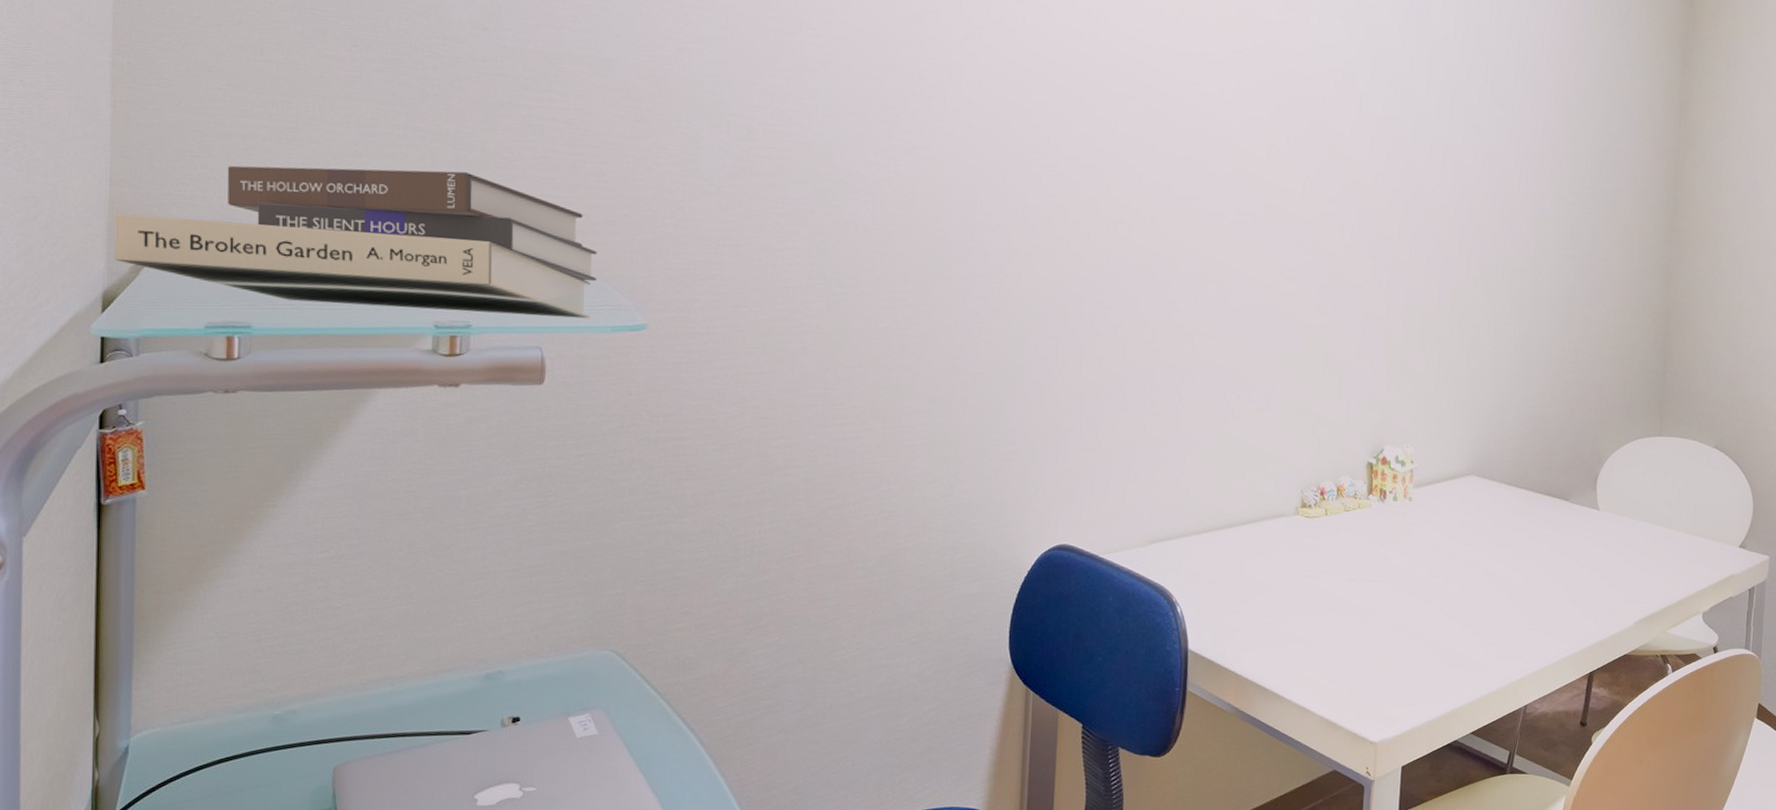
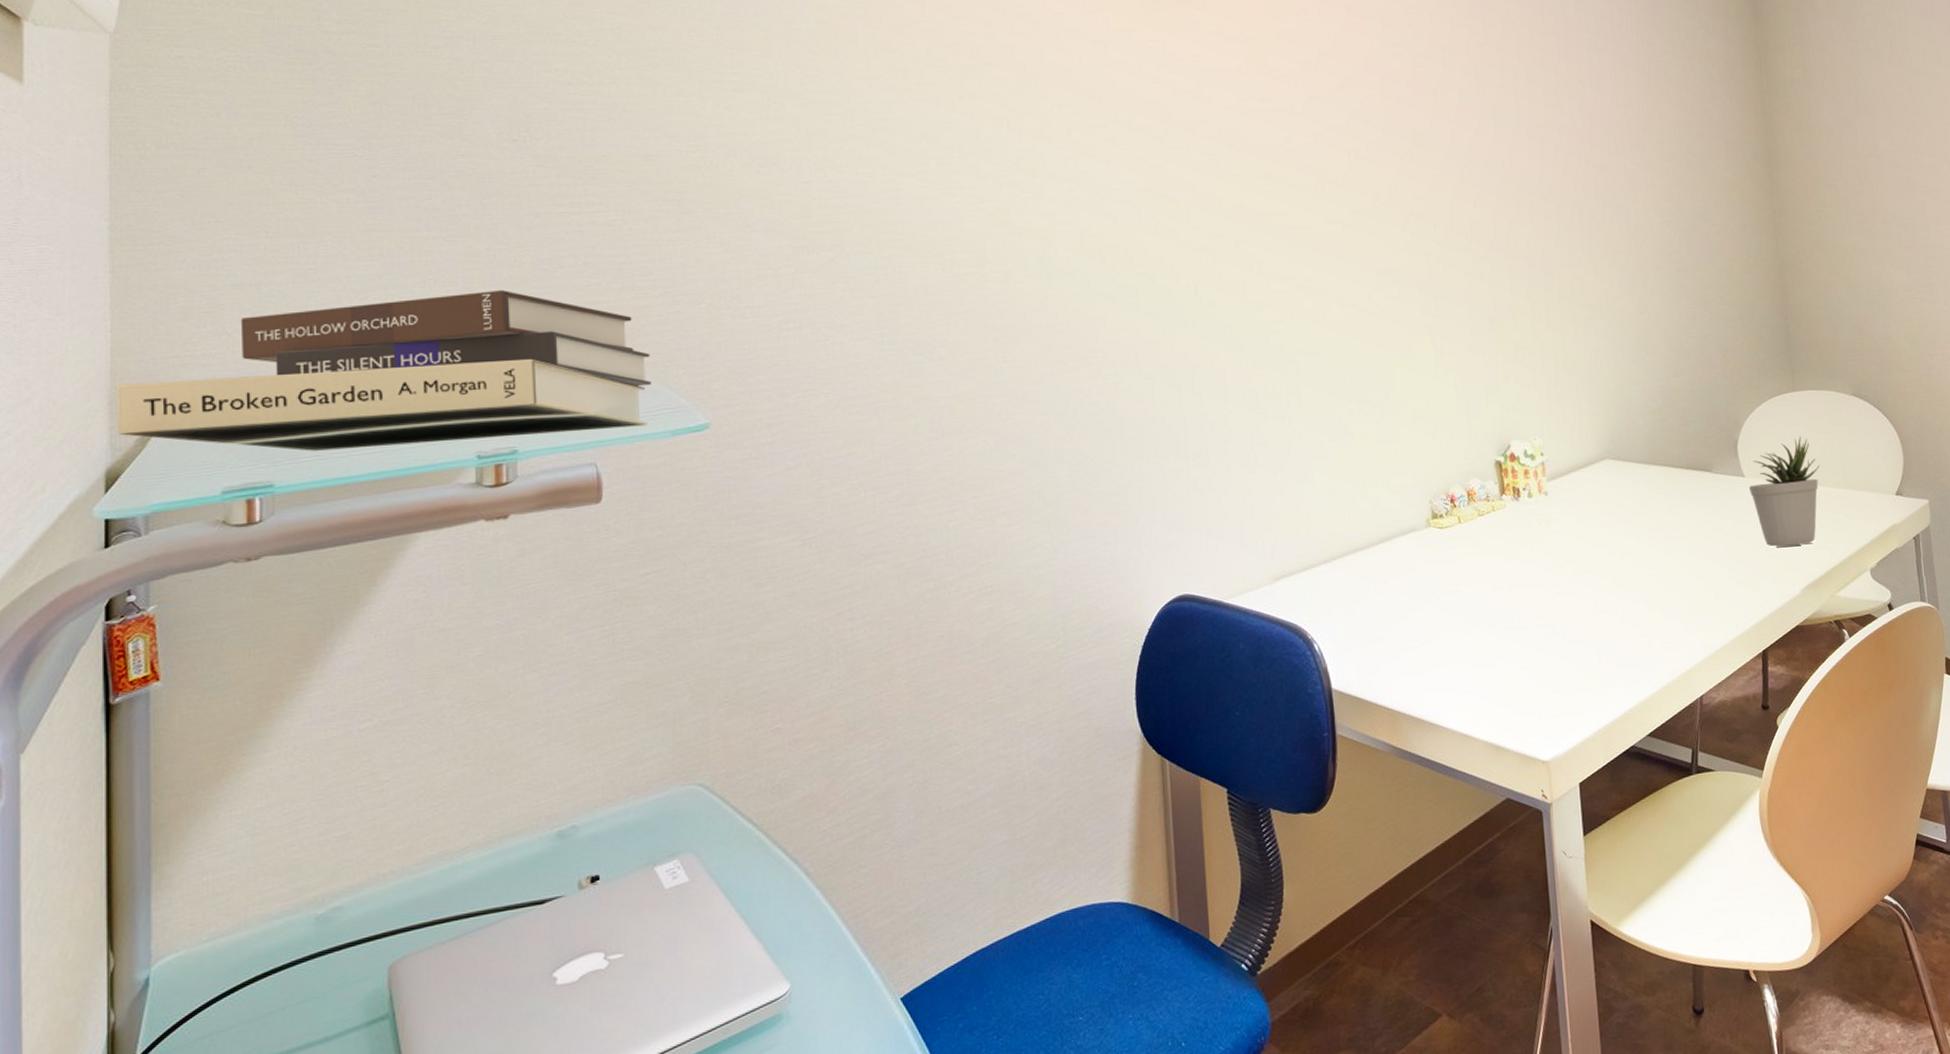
potted plant: none [1601,479,1671,581] -> present [1748,436,1819,547]

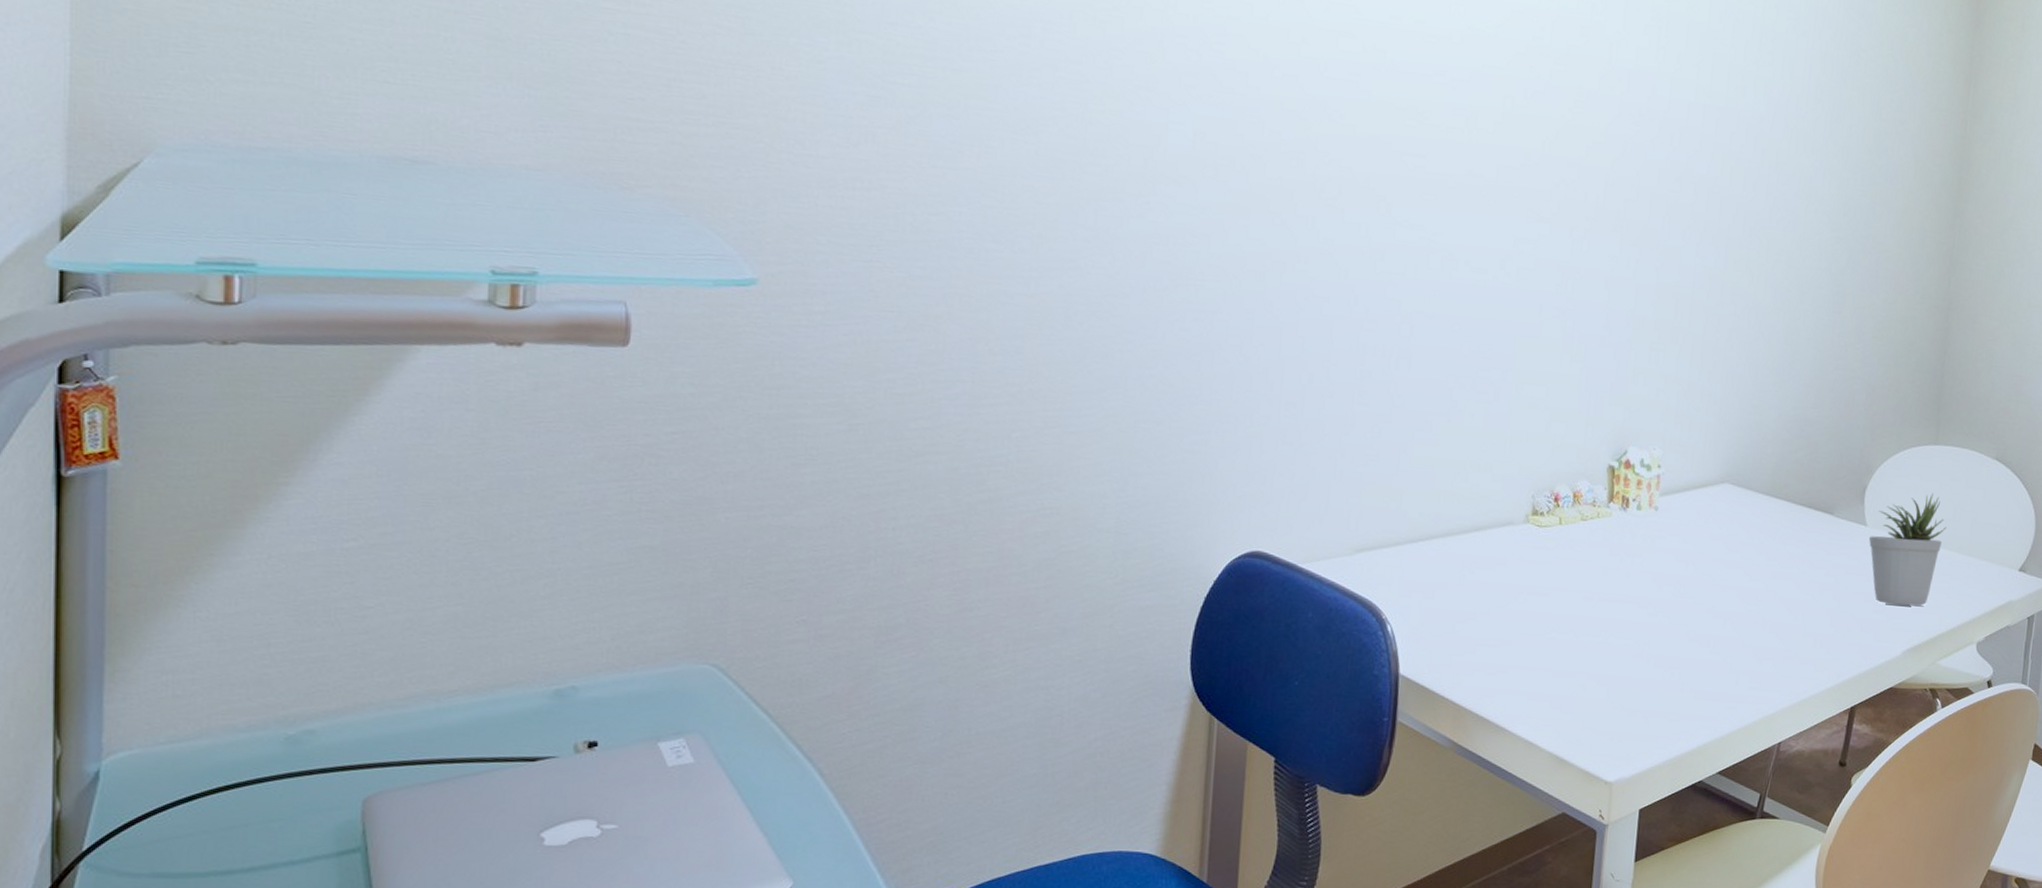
books: present [116,289,652,451] -> none [75,66,696,270]

